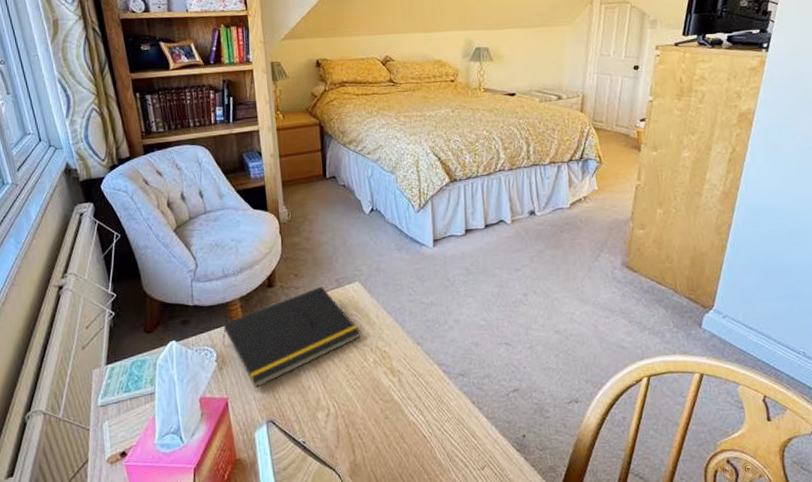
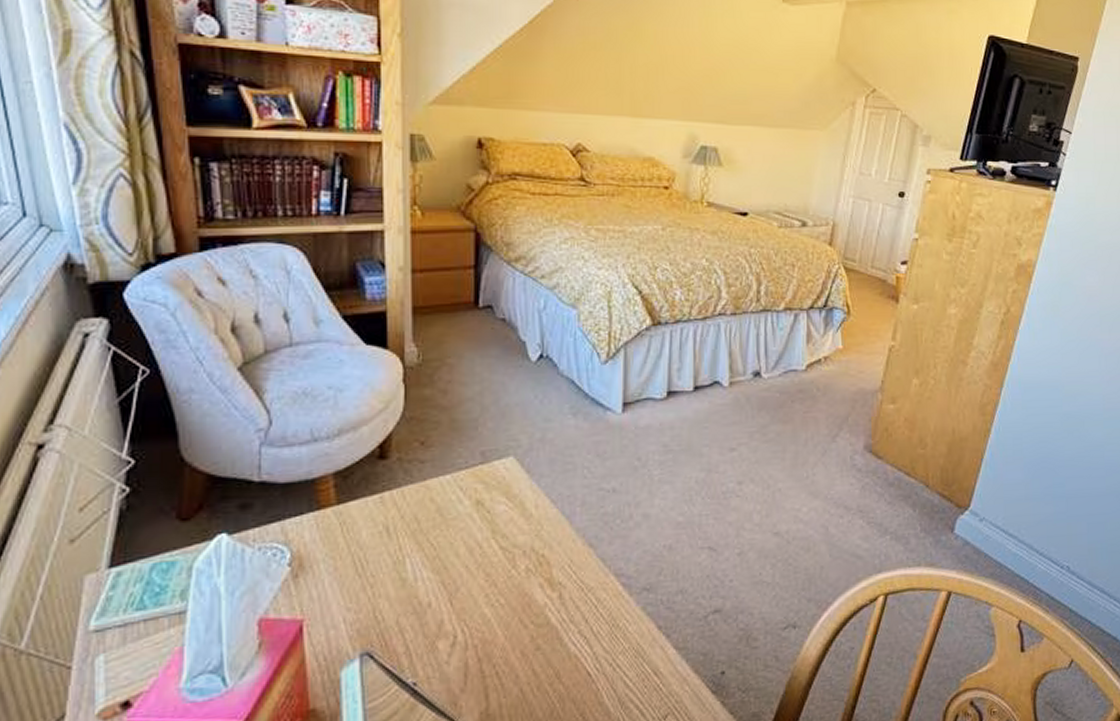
notepad: present [222,286,361,387] -> none [301,460,511,604]

